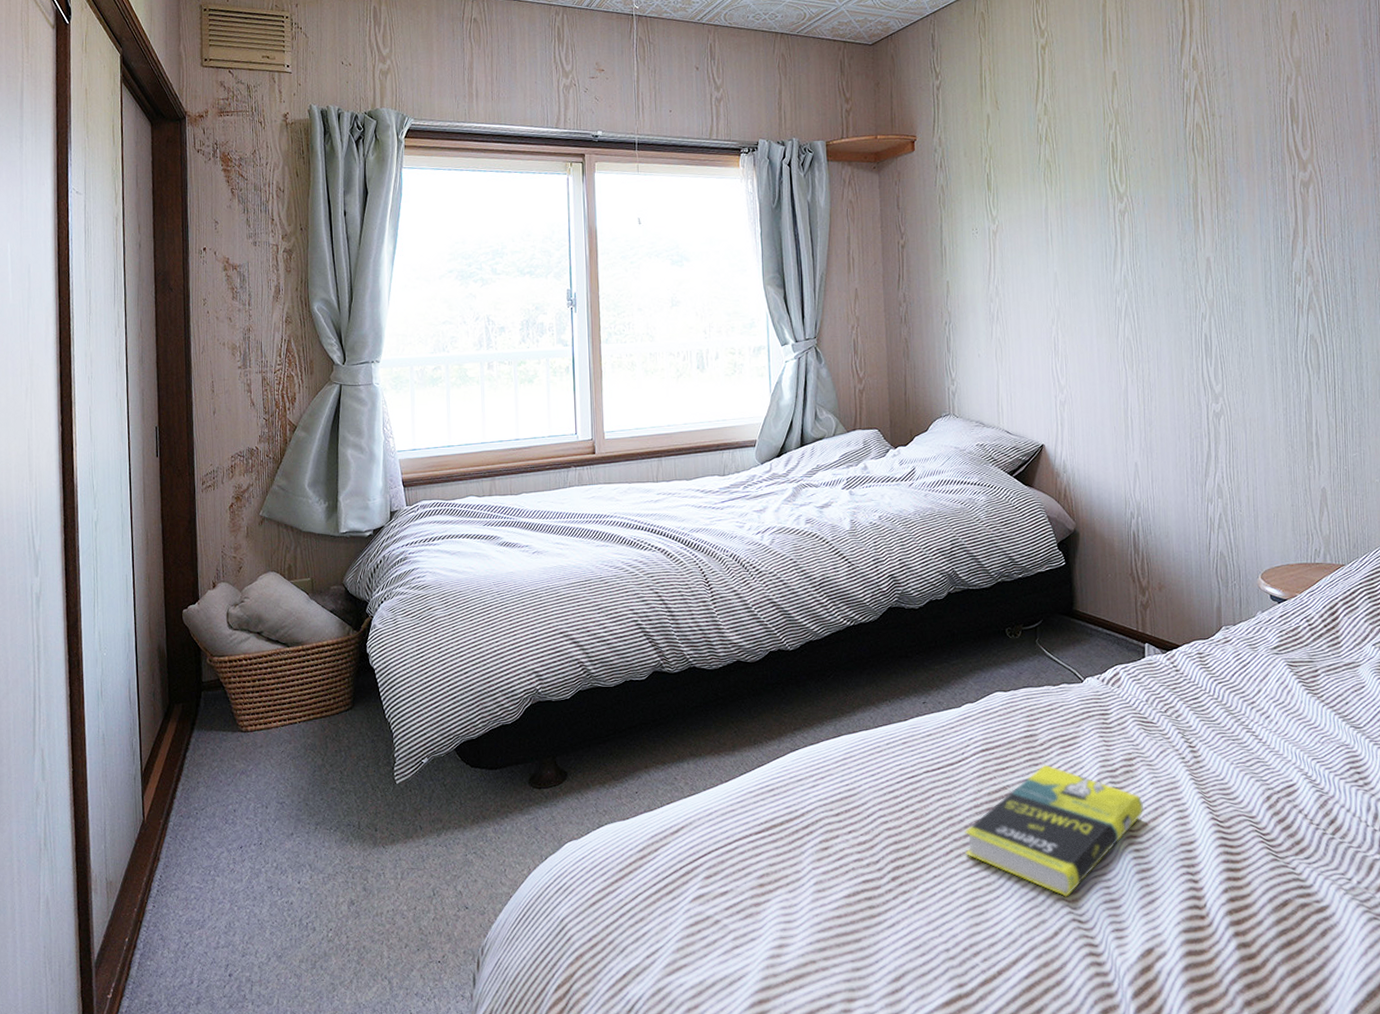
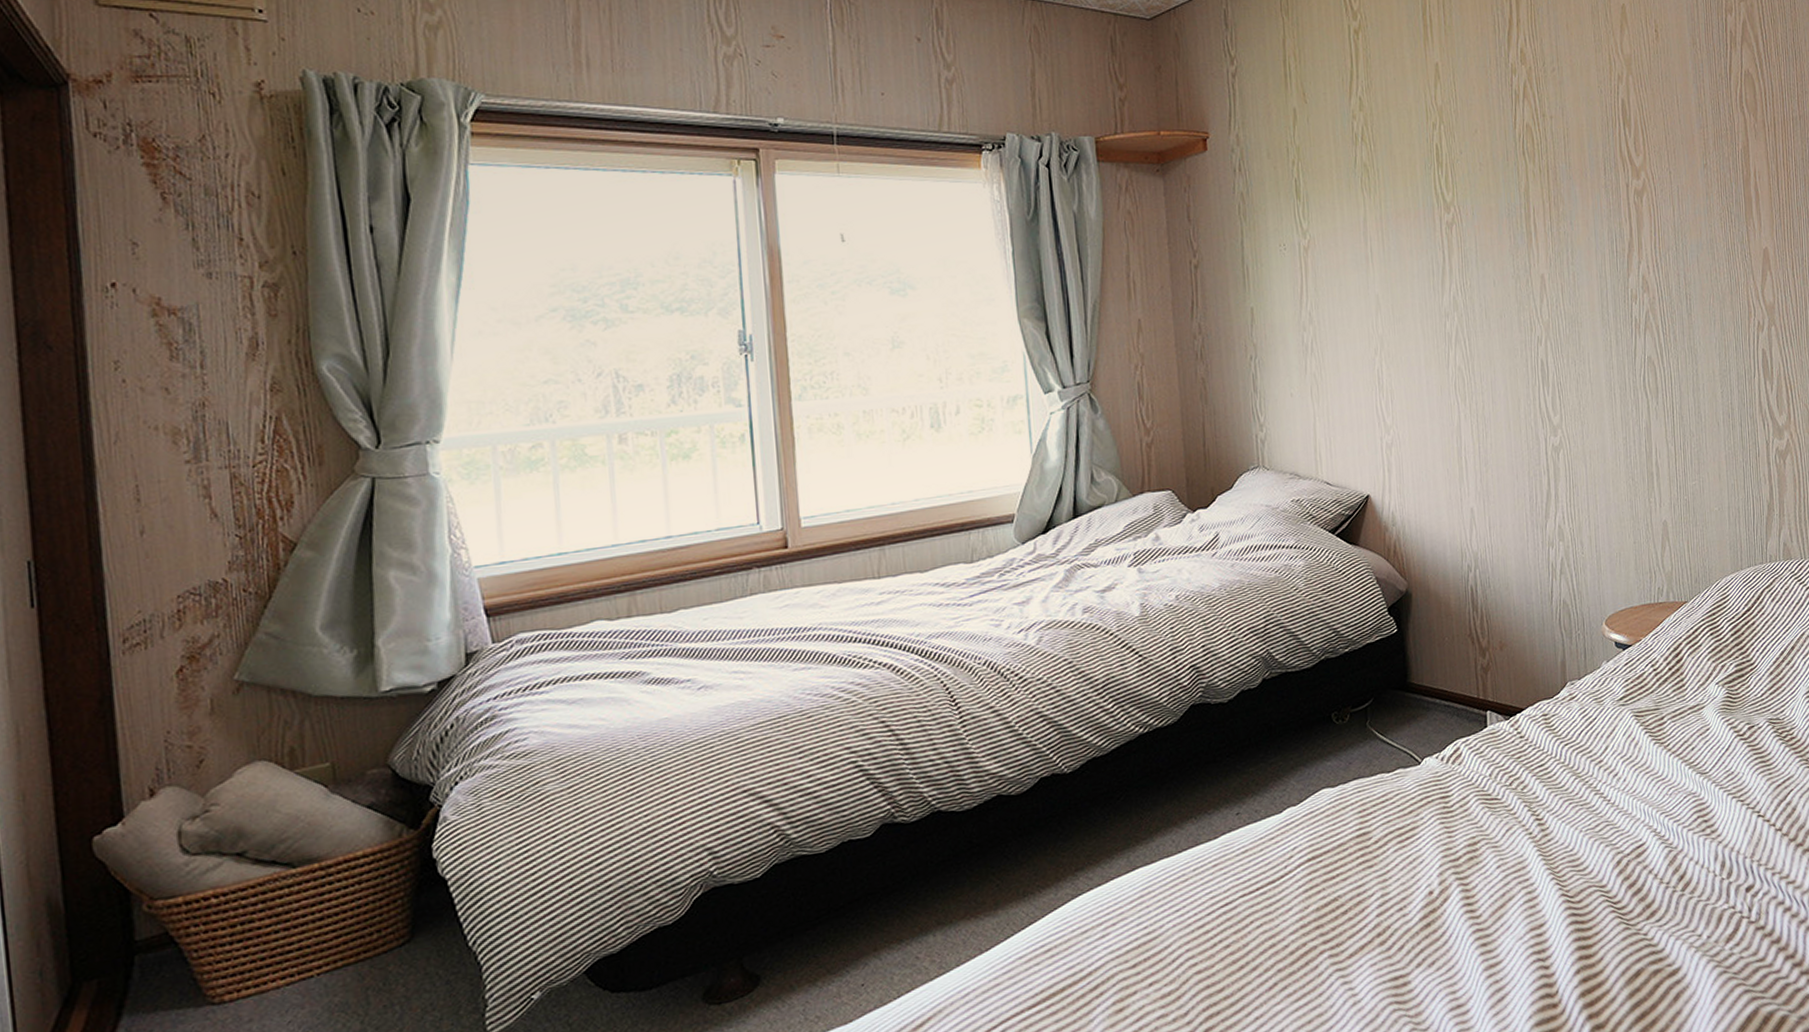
book: present [965,764,1145,897] -> none [1290,864,1491,1013]

